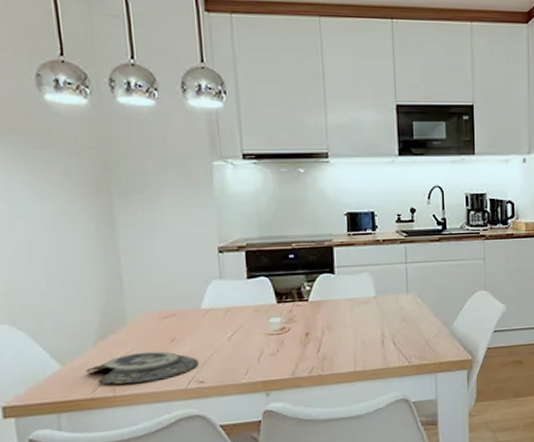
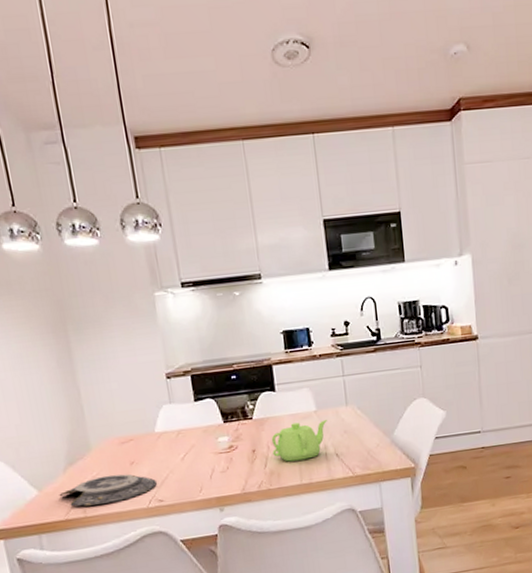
teapot: none [326,307,386,348] -> present [271,420,327,462]

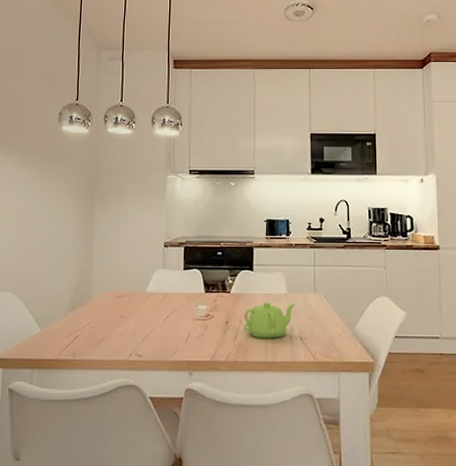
plate: present [59,474,156,507] -> none [57,324,139,350]

